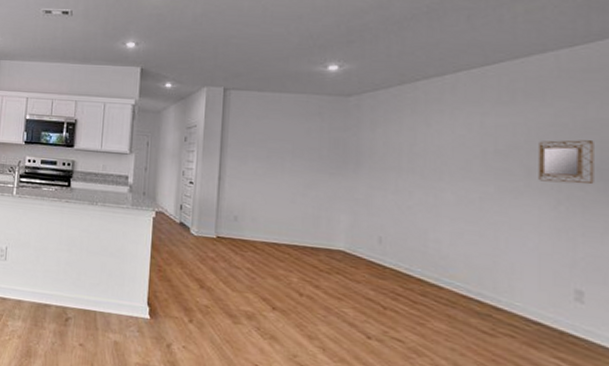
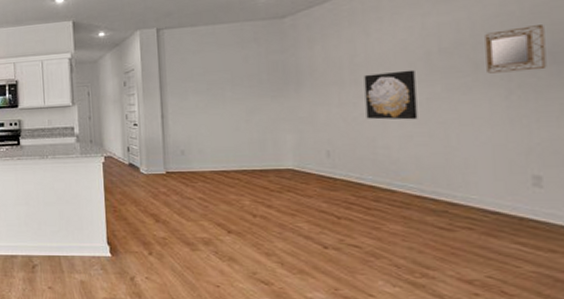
wall art: none [420,165,471,217] -> present [364,69,418,120]

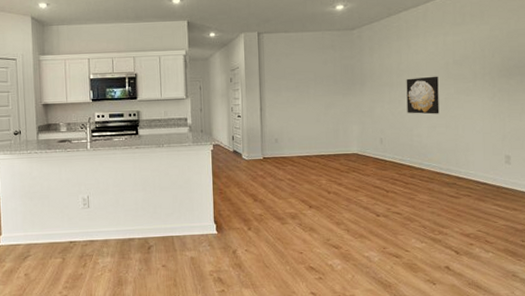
home mirror: present [485,25,547,74] -> none [481,46,515,81]

